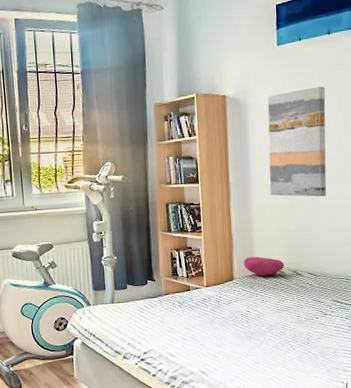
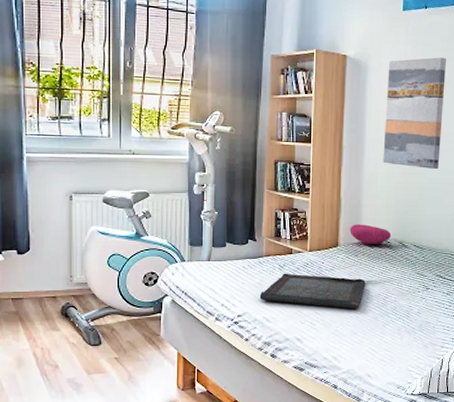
serving tray: none [162,309,263,340] -> present [259,273,365,309]

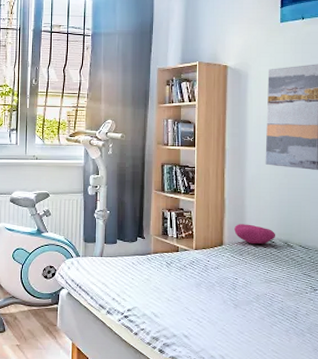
serving tray: present [259,273,365,309] -> none [148,270,251,308]

